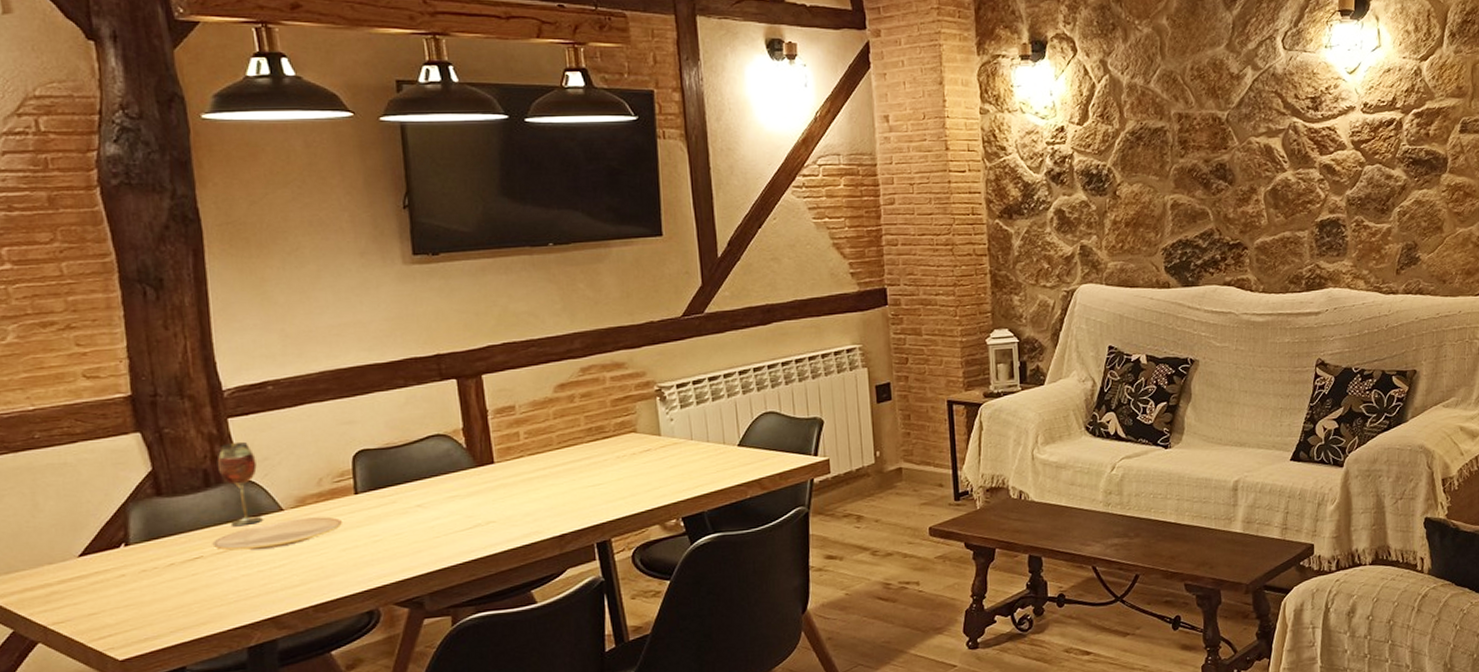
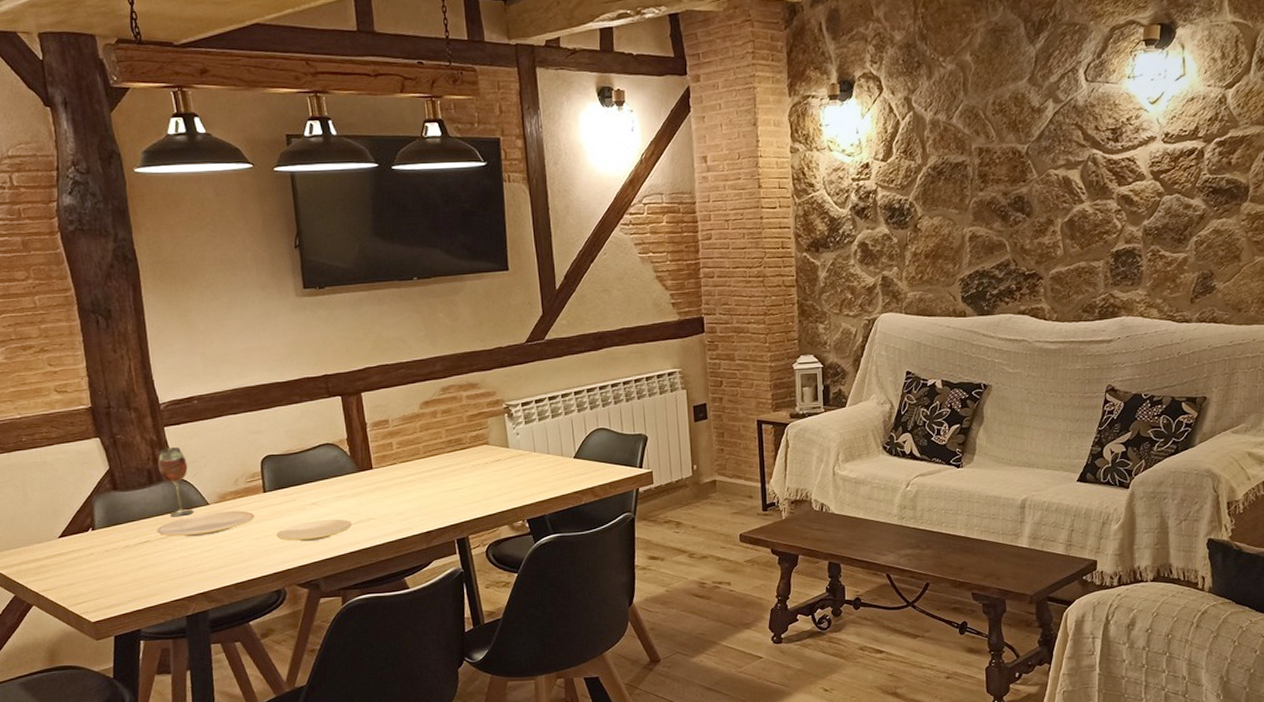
plate: none [369,524,466,552] -> present [276,520,352,542]

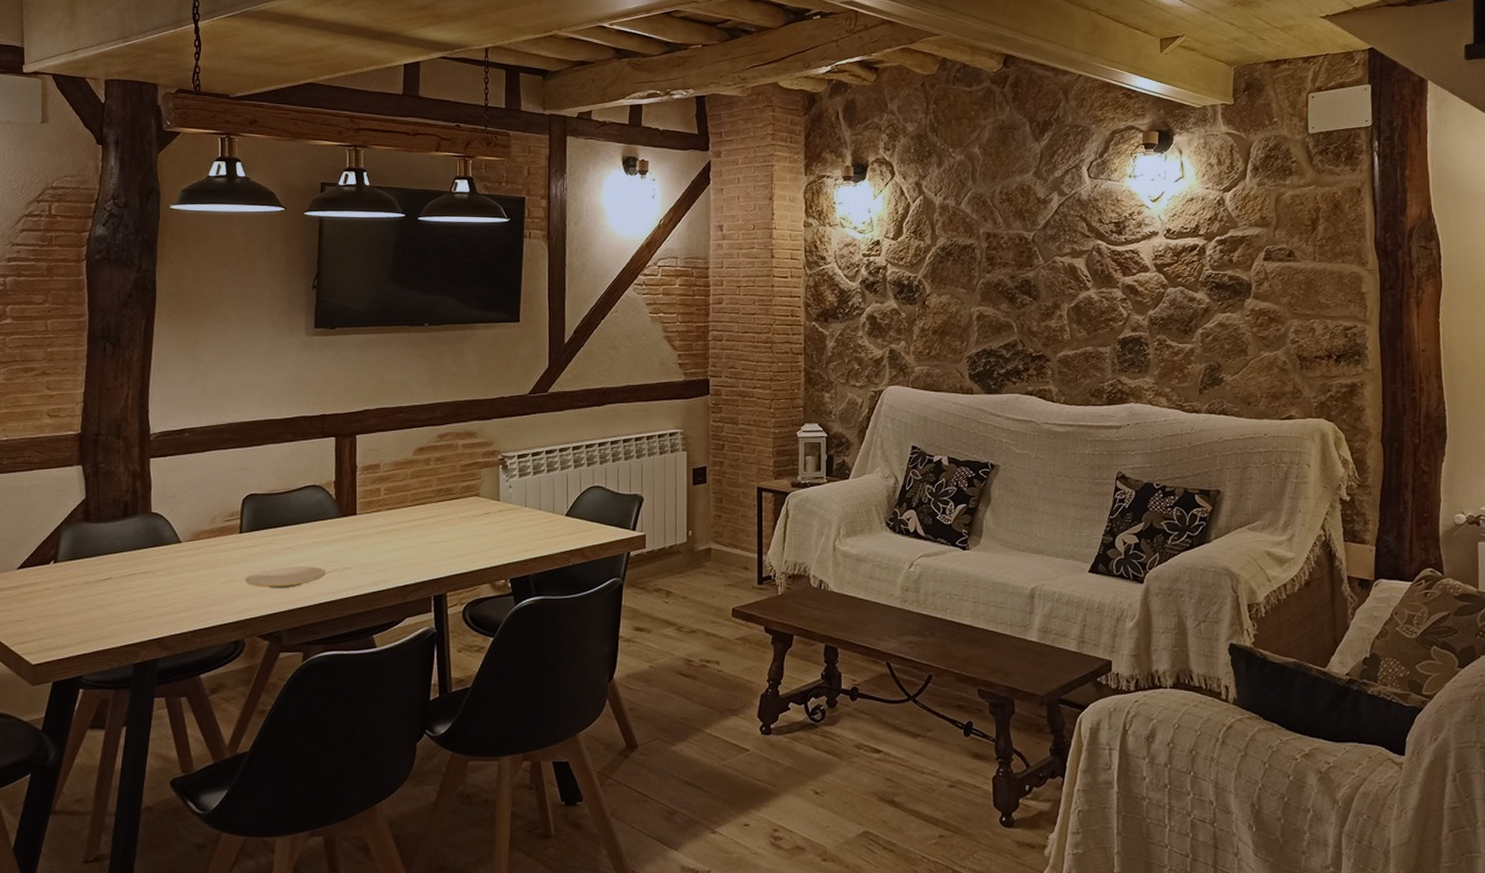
plate: present [156,511,255,537] -> none [121,551,227,576]
wineglass: present [157,446,194,516] -> none [135,479,167,553]

